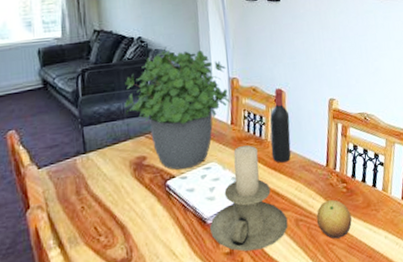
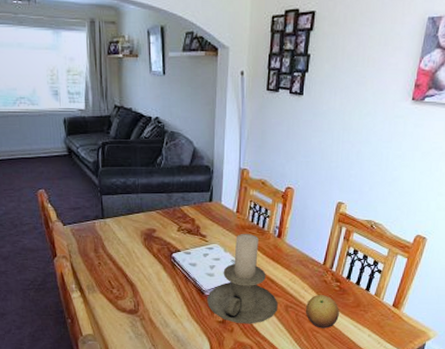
potted plant: present [124,47,230,170] -> none [139,130,238,246]
wine bottle: present [270,88,291,163] -> none [272,185,295,254]

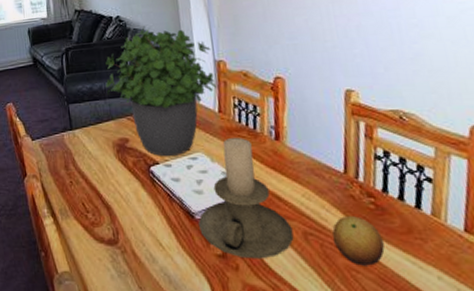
potted plant: none [139,130,238,246] -> present [105,26,216,157]

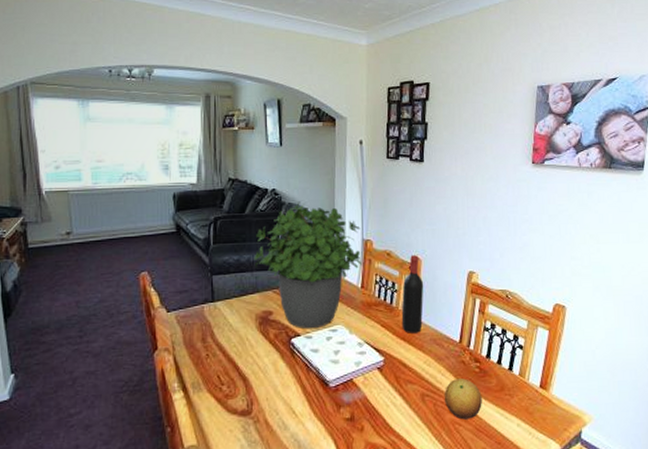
candle holder: present [198,138,294,259] -> none [332,311,413,420]
wine bottle: none [266,74,295,162] -> present [401,255,424,333]

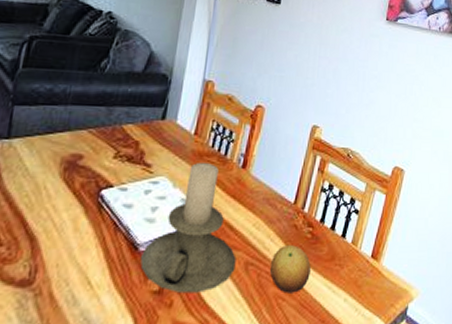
potted plant: present [254,201,362,329] -> none [71,29,203,180]
candle holder: none [332,311,413,420] -> present [140,163,237,294]
wine bottle: present [401,255,424,333] -> none [233,103,264,191]

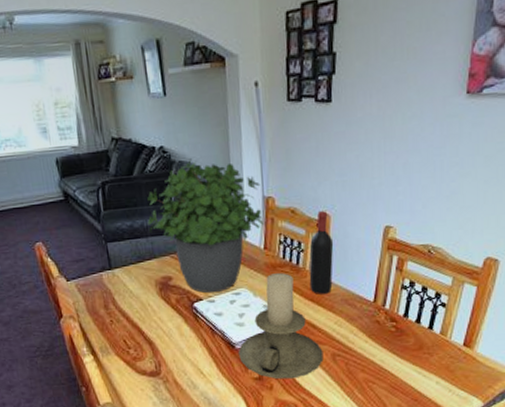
potted plant: none [71,29,203,180] -> present [147,158,263,293]
wine bottle: none [233,103,264,191] -> present [309,211,334,294]
fruit: present [270,245,311,294] -> none [357,338,398,378]

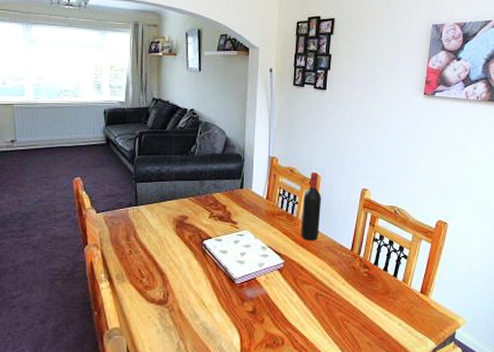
potted plant: present [147,158,263,293] -> none [173,121,268,233]
candle holder: present [239,273,324,379] -> none [238,220,308,314]

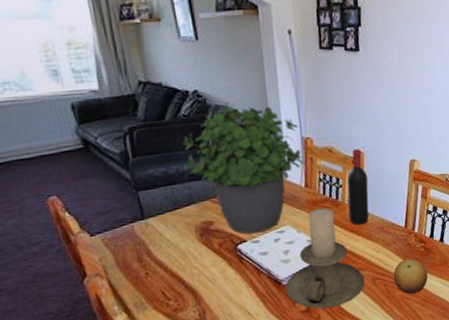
potted plant: none [173,121,268,233] -> present [182,102,303,234]
candle holder: none [238,220,308,314] -> present [285,208,365,309]
fruit: none [336,282,369,317] -> present [394,258,428,294]

